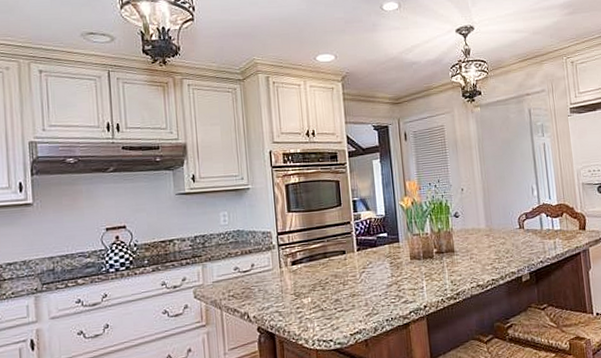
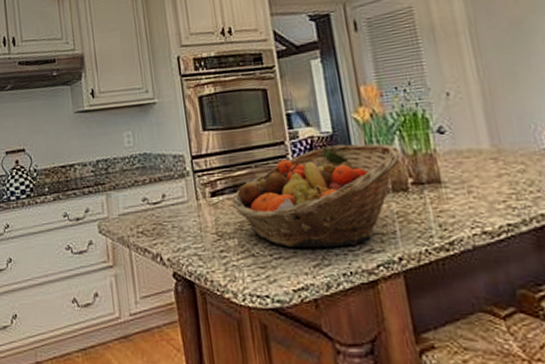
fruit basket: none [307,224,431,303] -> present [231,143,402,248]

